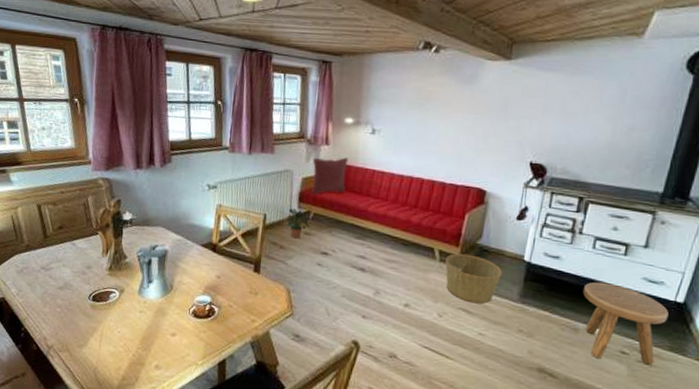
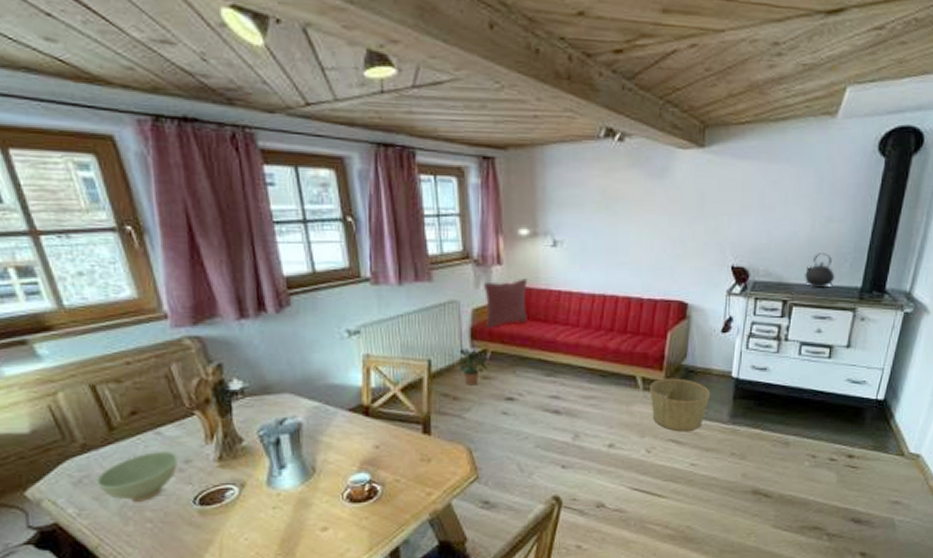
bowl: none [30,257,84,292] -> present [95,452,179,502]
stool: present [582,281,669,365] -> none [791,390,871,470]
kettle: none [603,157,635,190] -> present [805,253,835,288]

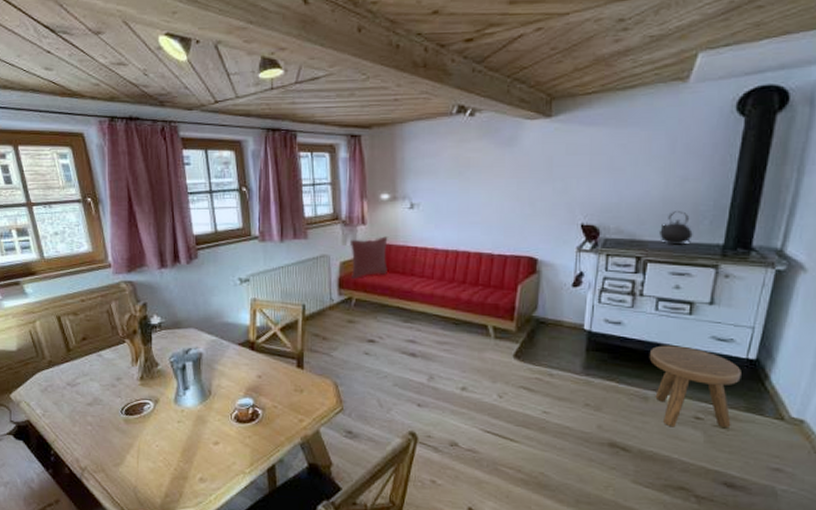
bowl: present [95,452,179,502] -> none [56,370,113,409]
potted plant: present [454,348,491,386] -> none [324,296,355,328]
basket: present [650,378,711,432] -> none [501,328,563,380]
stool: none [791,390,871,470] -> present [649,345,741,429]

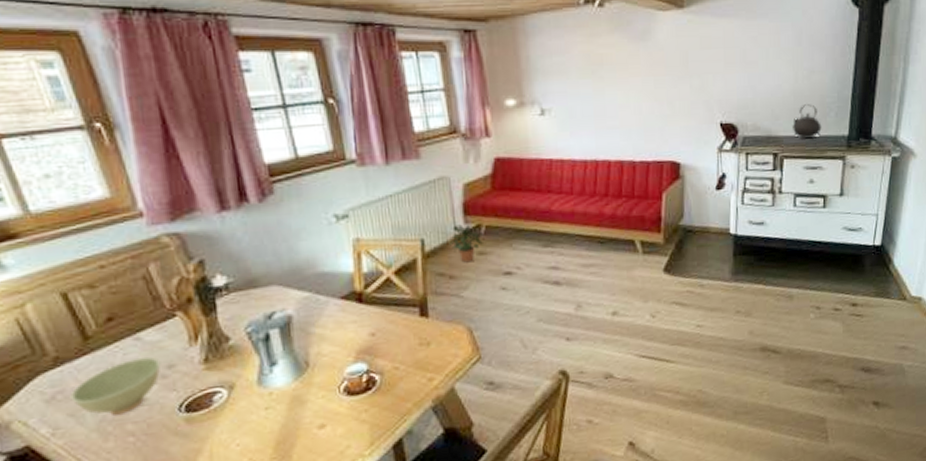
bowl: none [56,370,113,409] -> present [70,357,161,415]
potted plant: none [324,296,355,328] -> present [448,224,486,263]
pillow: present [351,236,388,278] -> none [474,149,521,202]
stool: present [649,345,741,429] -> none [791,240,870,322]

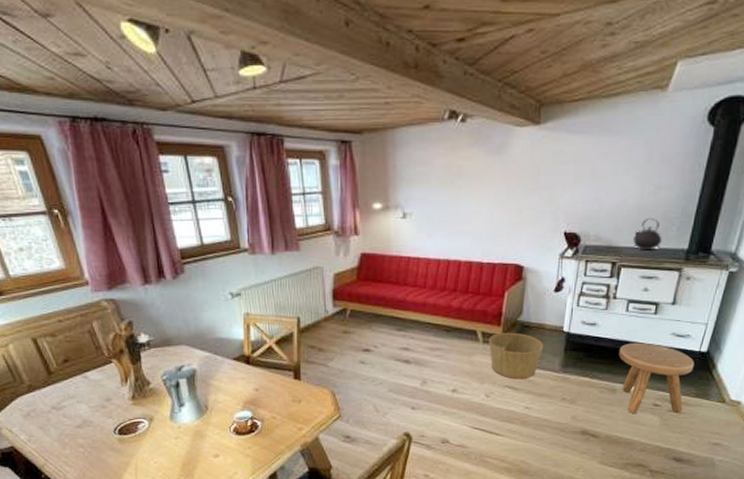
bowl: present [70,357,161,415] -> none [39,392,102,431]
potted plant: present [448,224,486,263] -> none [319,307,350,339]
basket: none [649,239,711,294] -> present [489,332,544,380]
stool: none [791,240,870,322] -> present [618,342,694,414]

